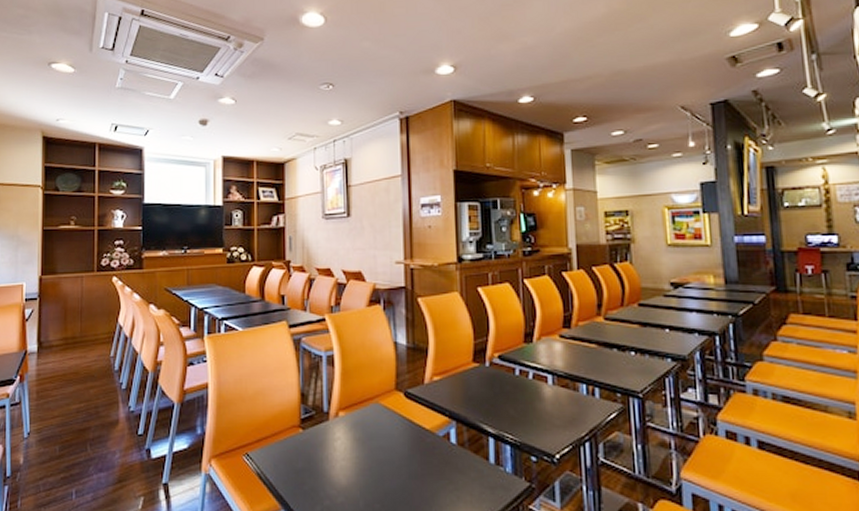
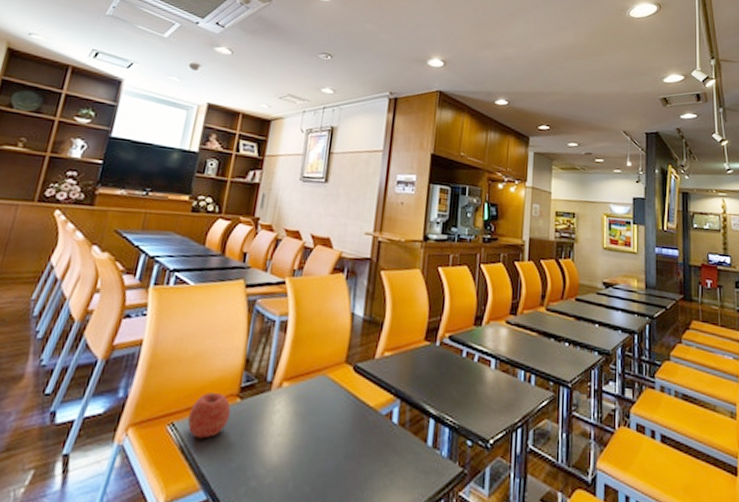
fruit: none [260,424,296,466] -> present [187,391,231,439]

